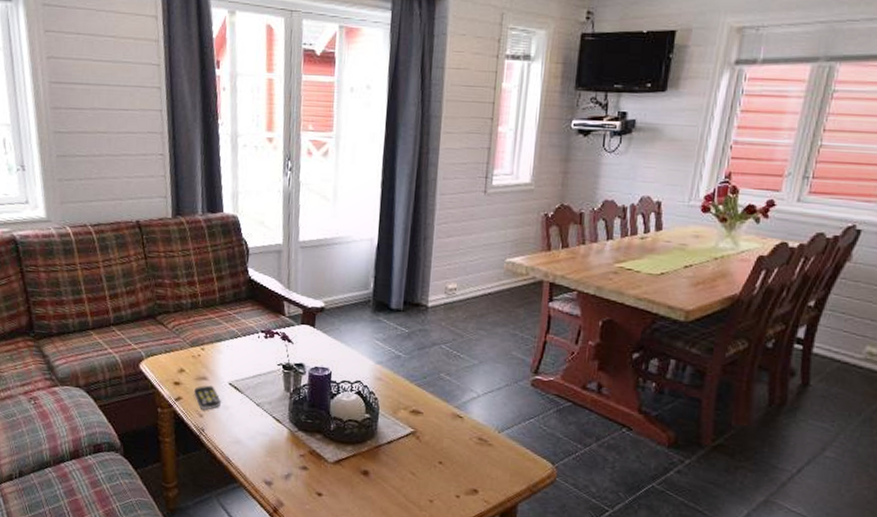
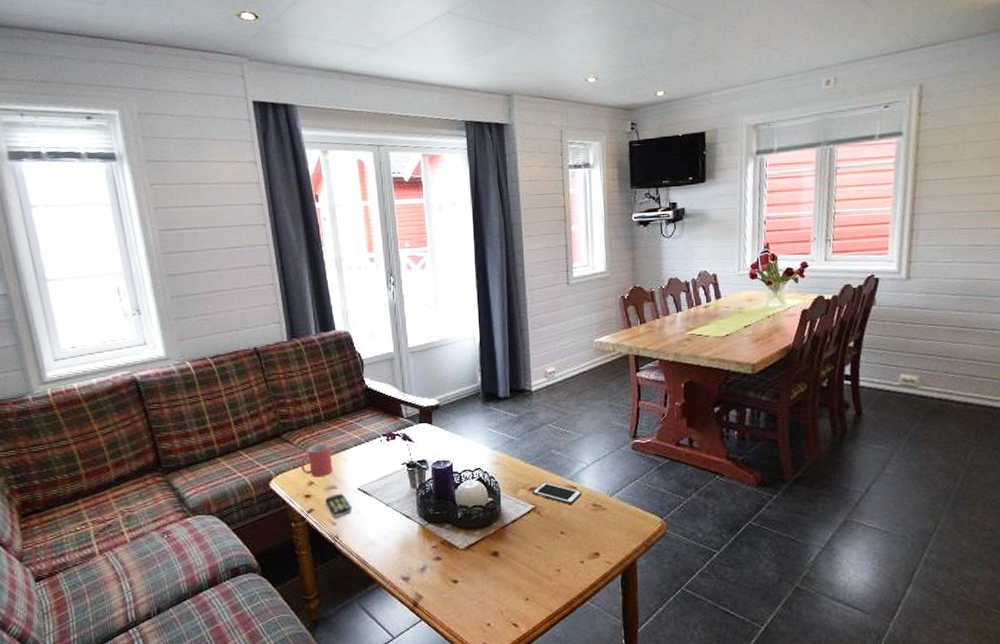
mug: none [173,330,206,366] -> present [301,443,333,478]
cell phone: none [413,406,468,435] -> present [532,482,582,505]

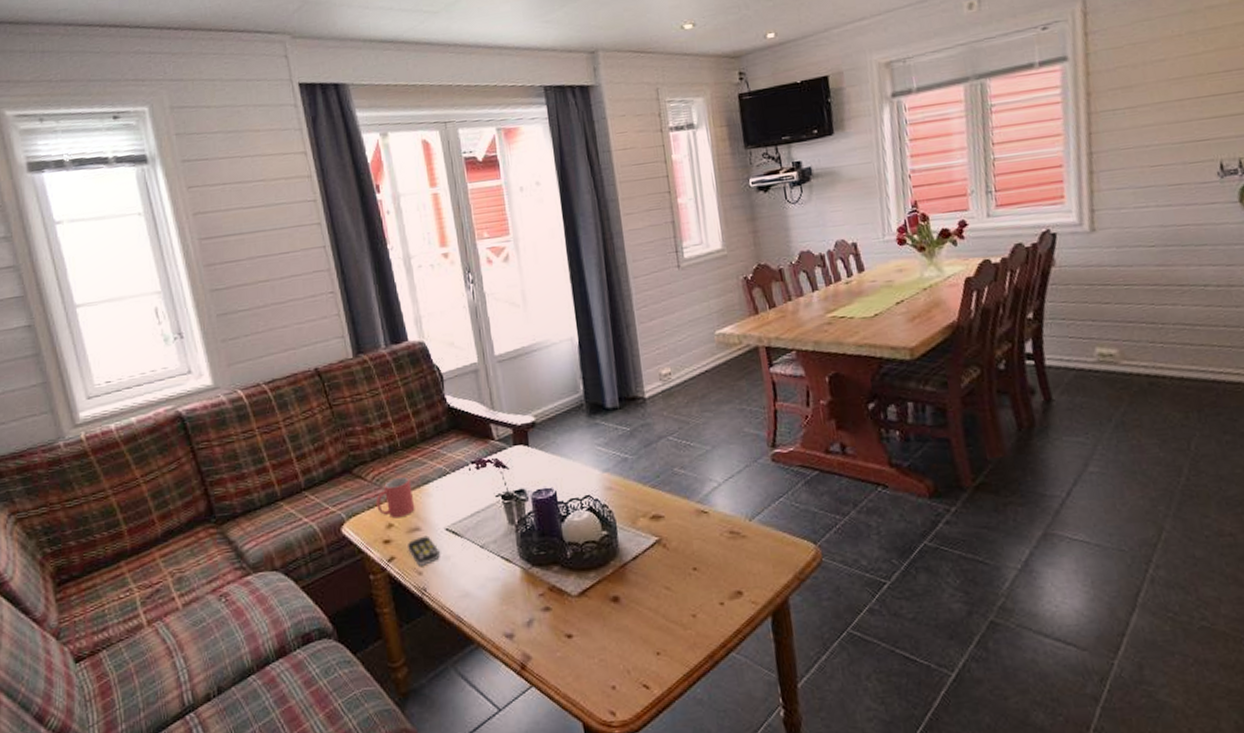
cell phone: present [532,482,582,505] -> none [654,507,715,535]

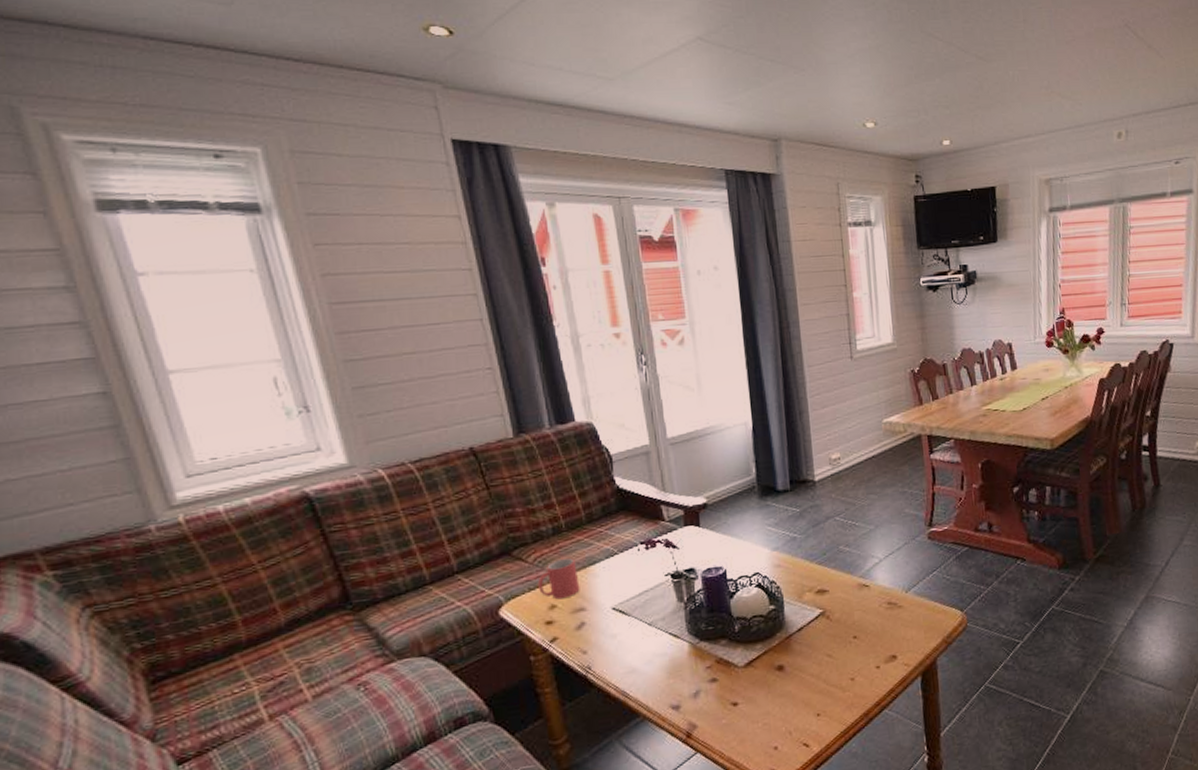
remote control: present [408,535,440,566] -> none [572,615,606,645]

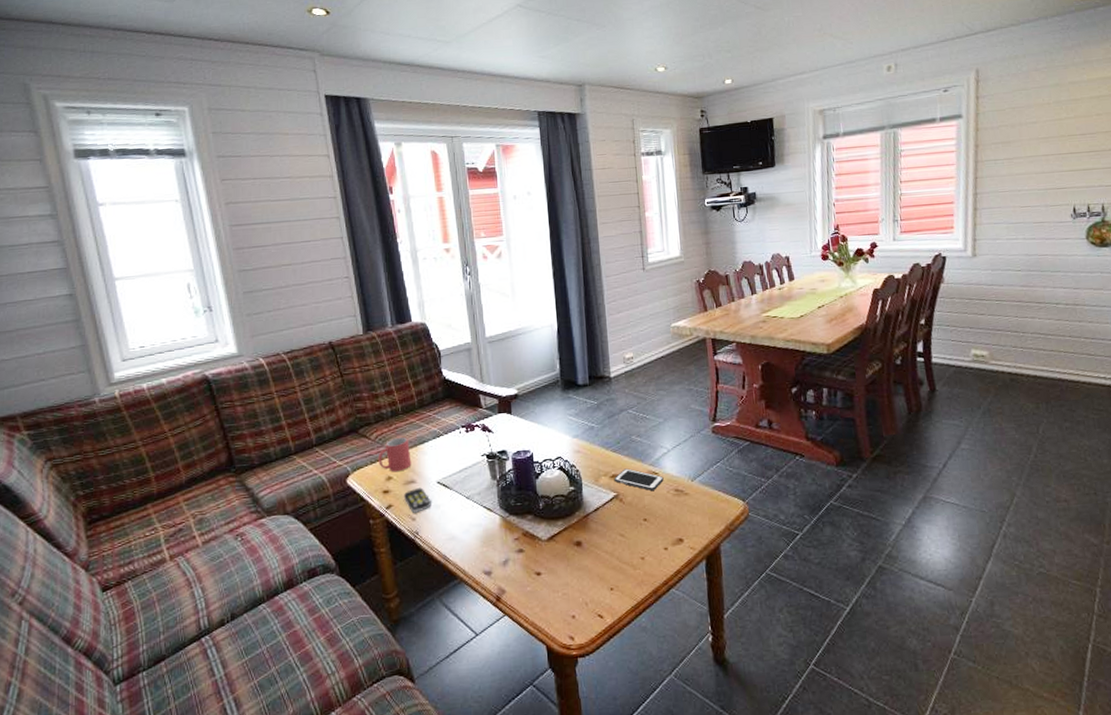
remote control: none [572,615,606,645] -> present [404,487,431,513]
cell phone: none [820,582,875,606] -> present [614,468,664,492]

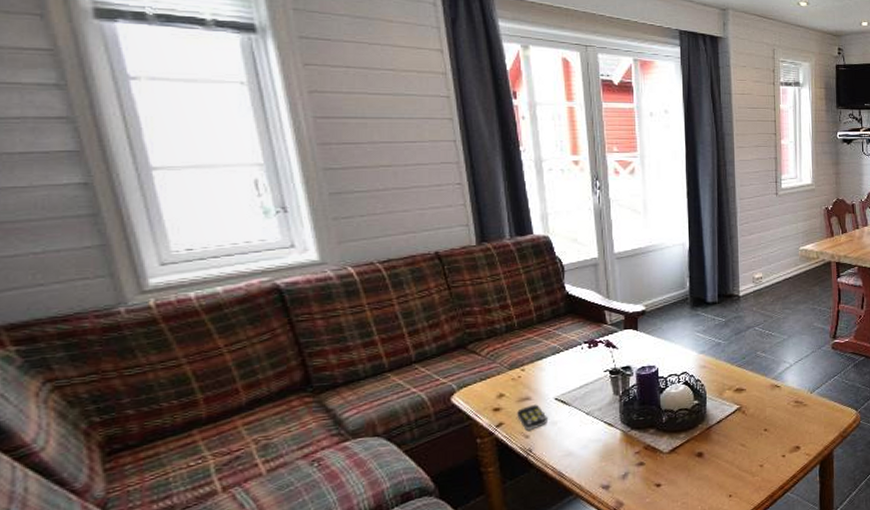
mug: present [378,436,412,472] -> none [489,352,527,389]
cell phone: present [614,468,664,492] -> none [738,382,785,404]

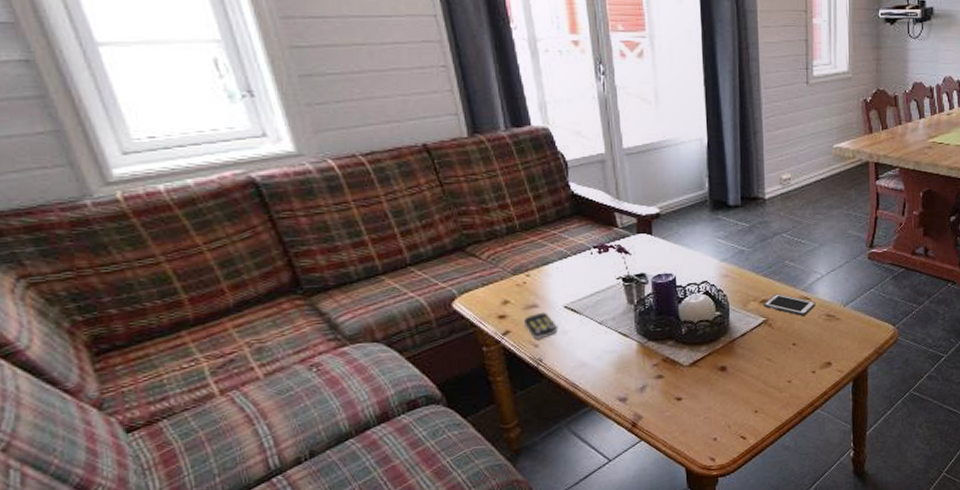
cell phone: none [738,382,785,404] -> present [763,293,816,317]

